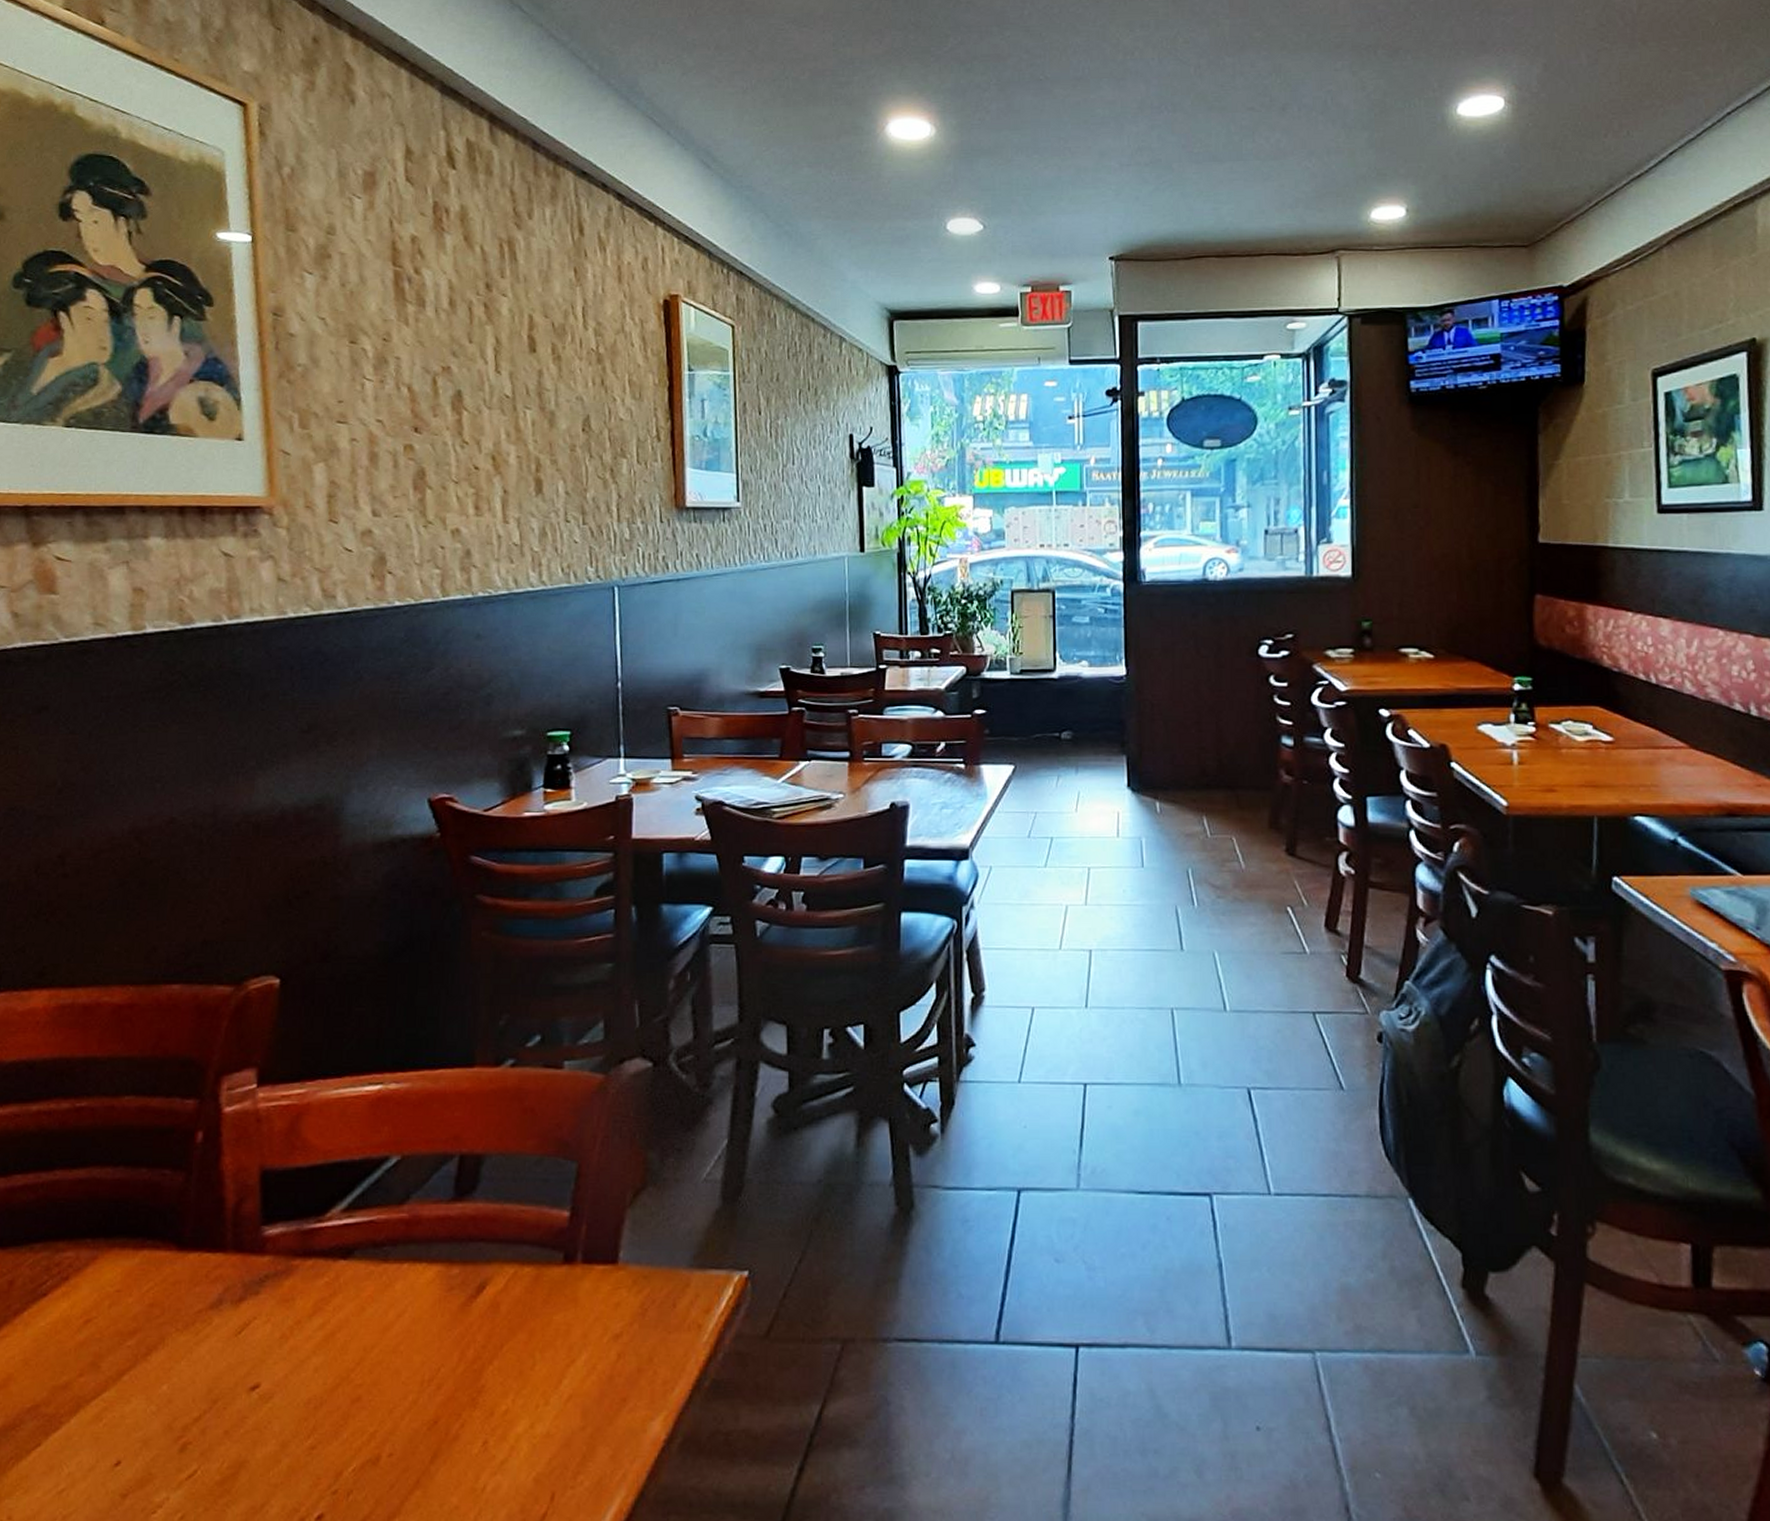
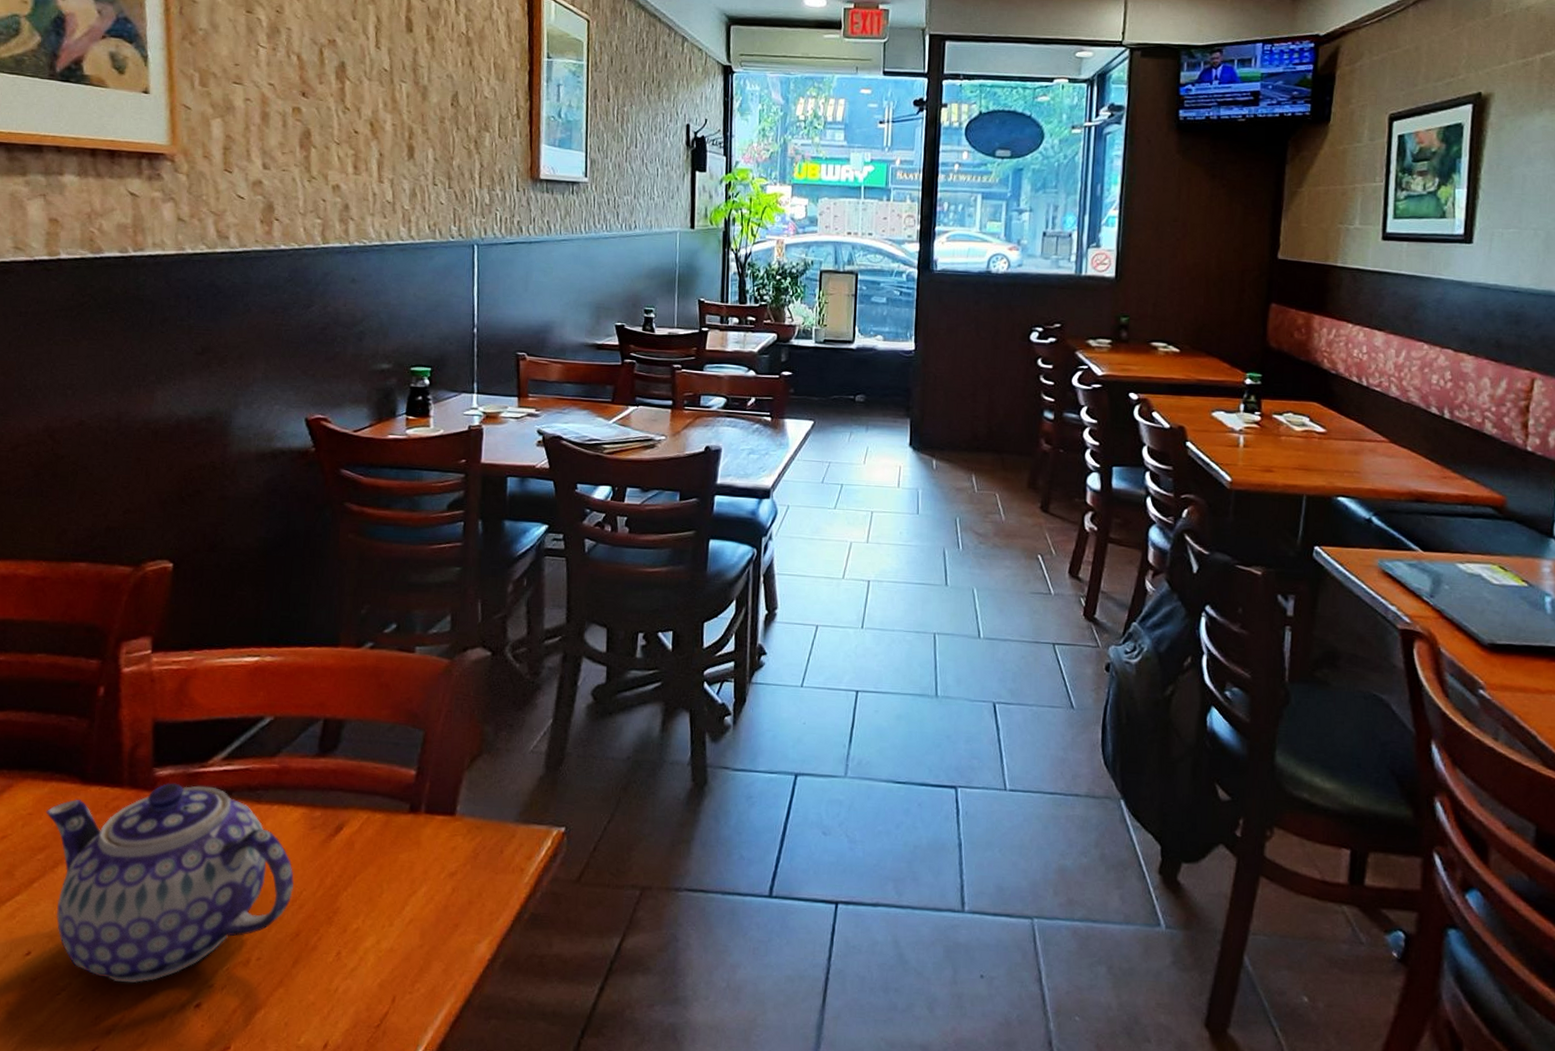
teapot: none [136,1243,431,1494] -> present [46,782,295,984]

